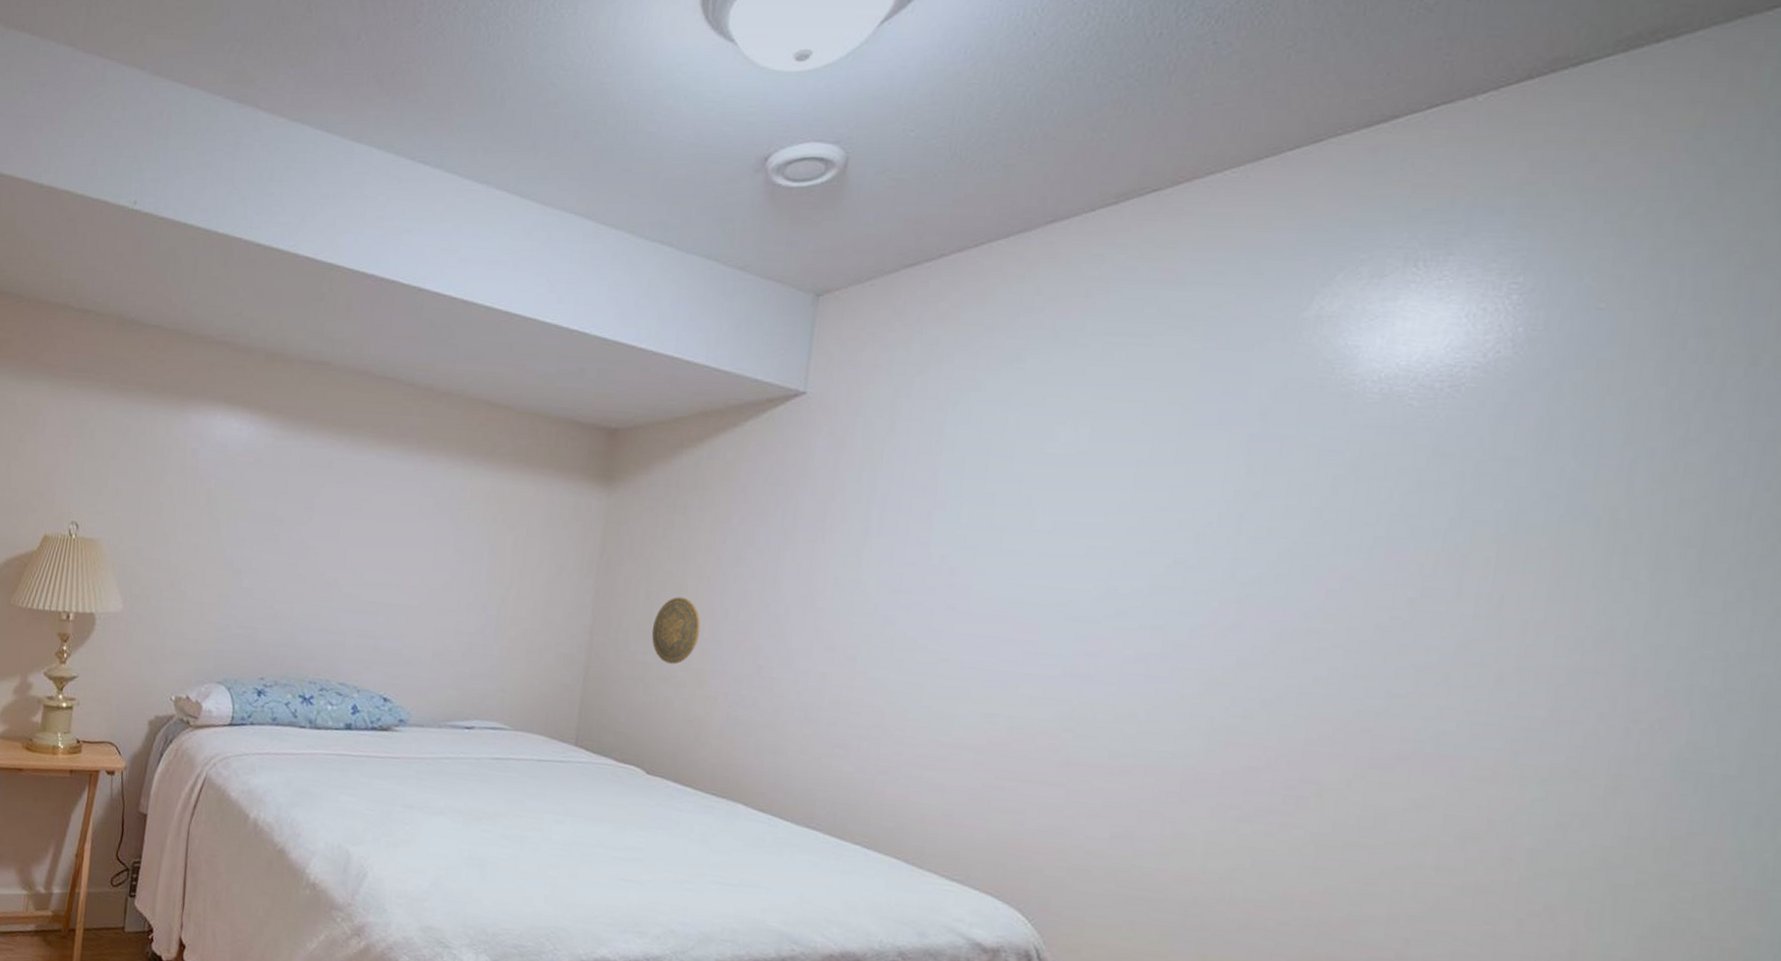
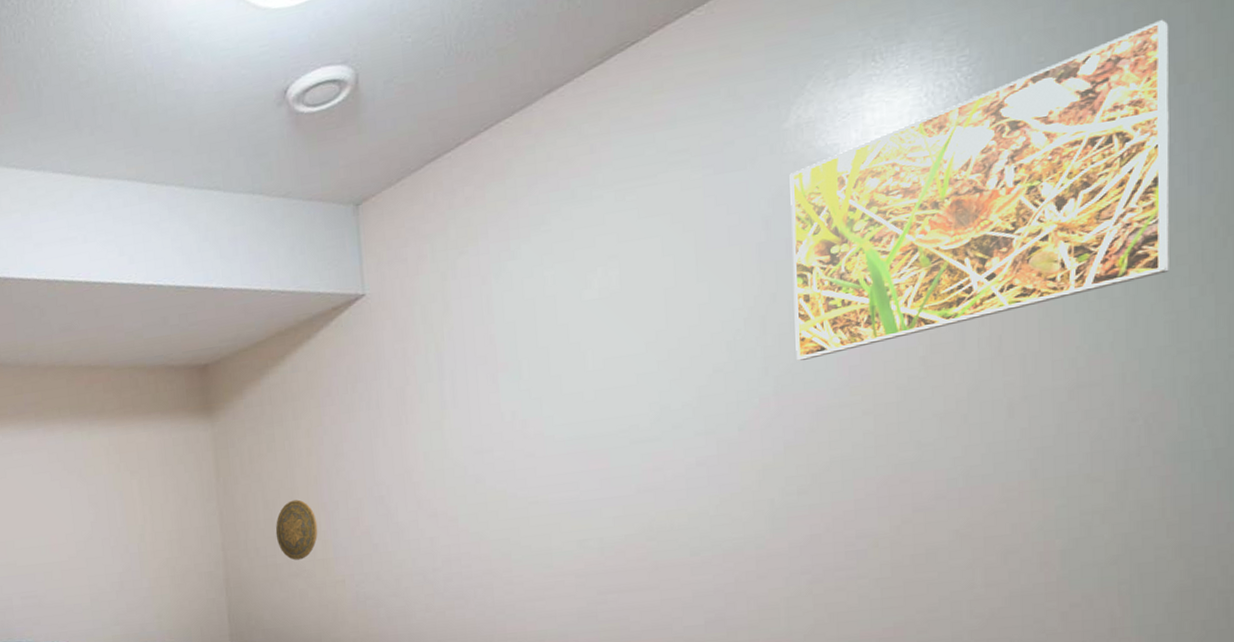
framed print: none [1269,291,1751,573] -> present [789,19,1170,361]

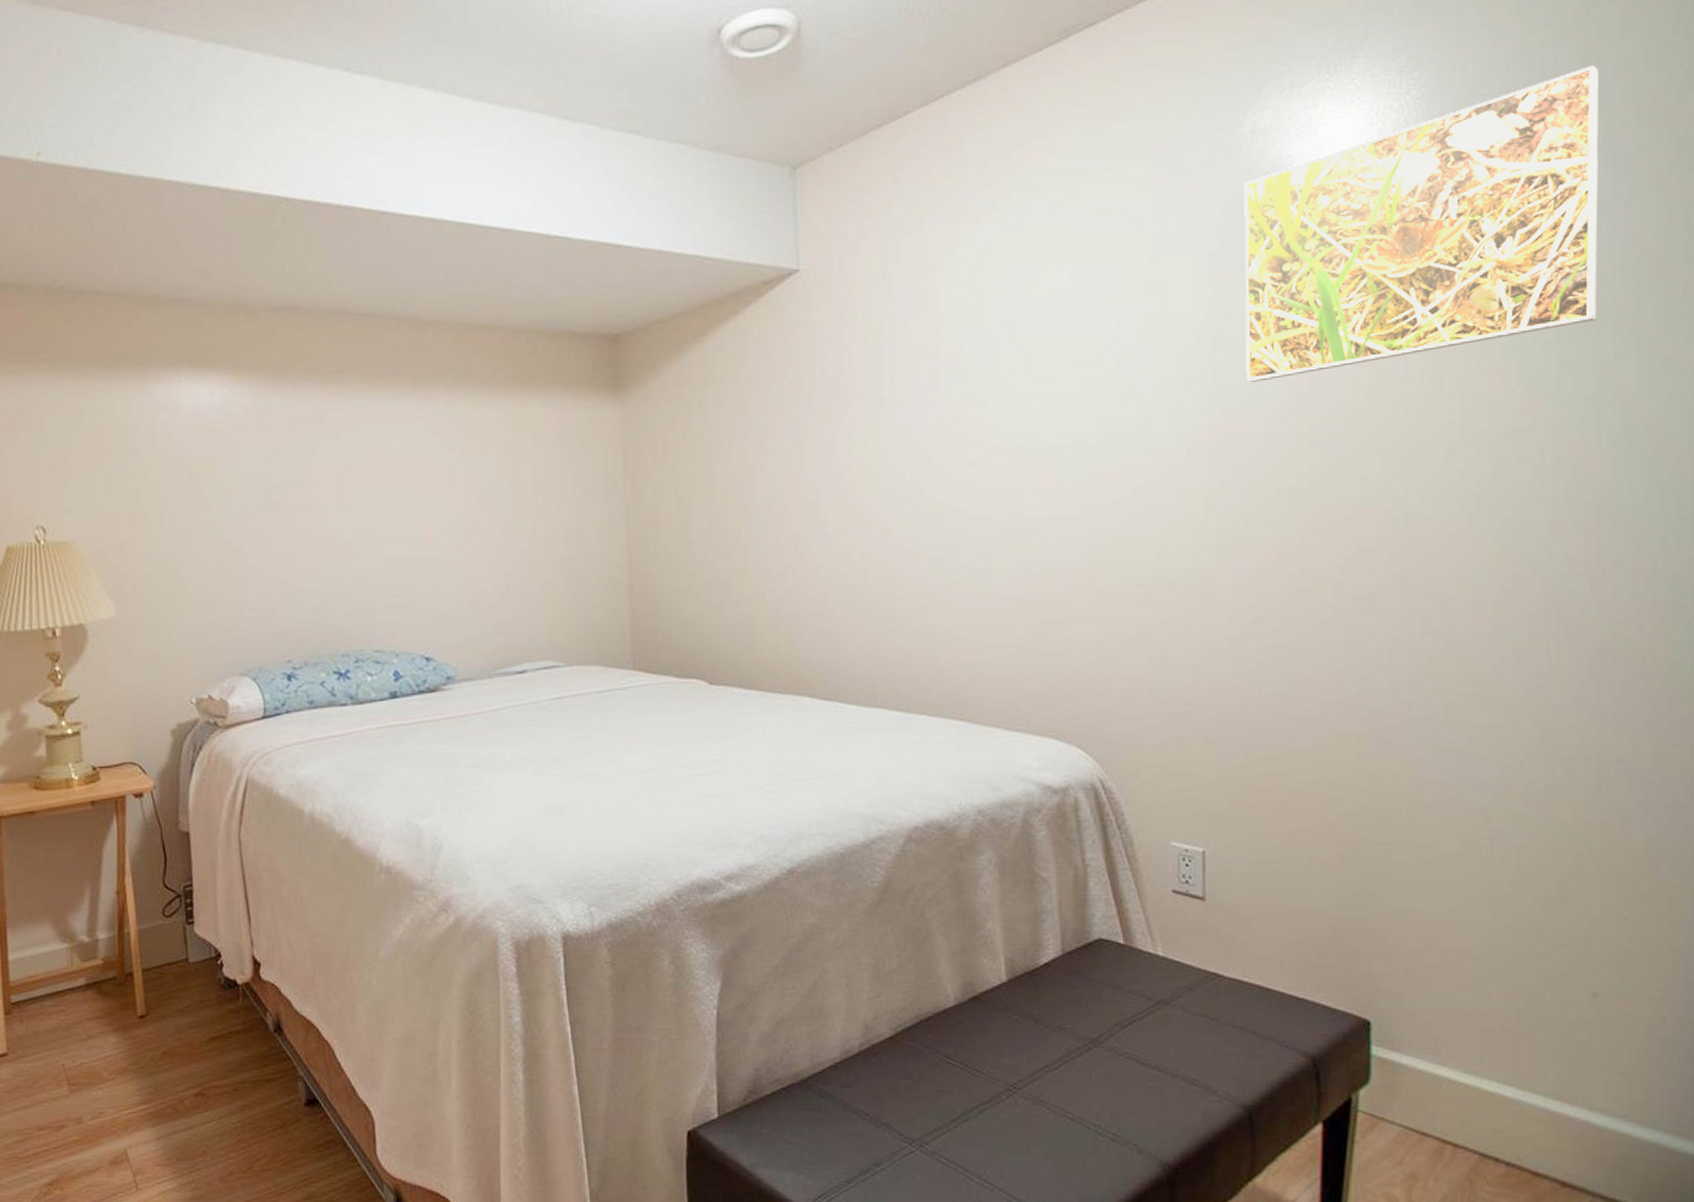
decorative plate: present [275,499,318,561] -> none [689,498,738,569]

